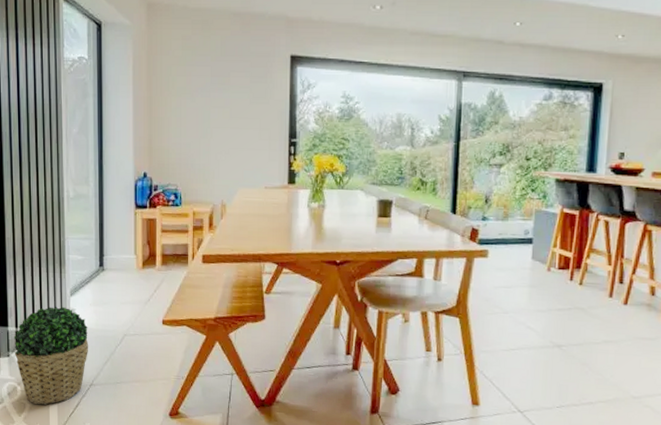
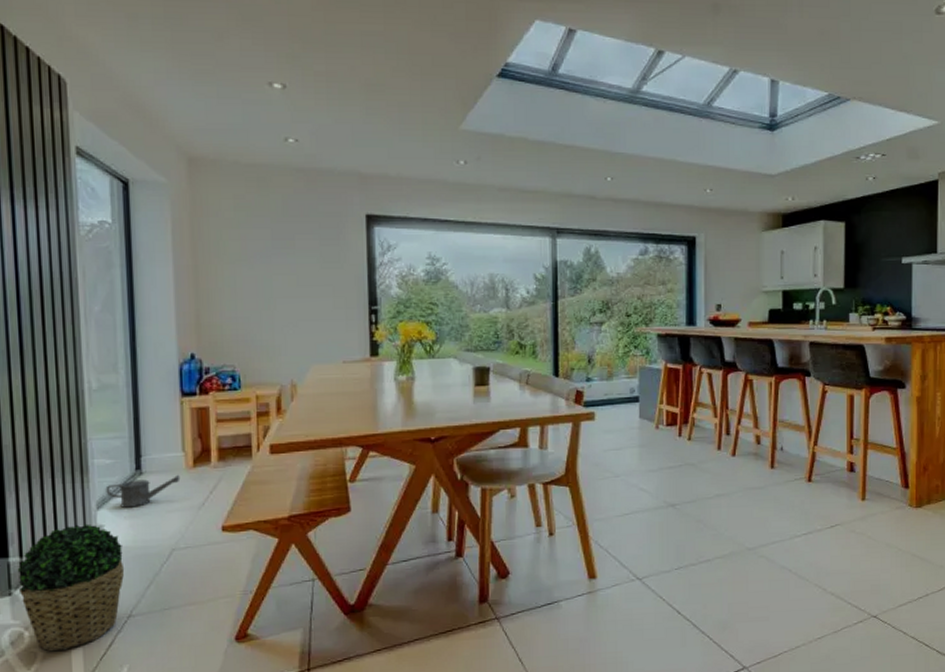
watering can: none [77,273,132,297] -> present [105,474,181,508]

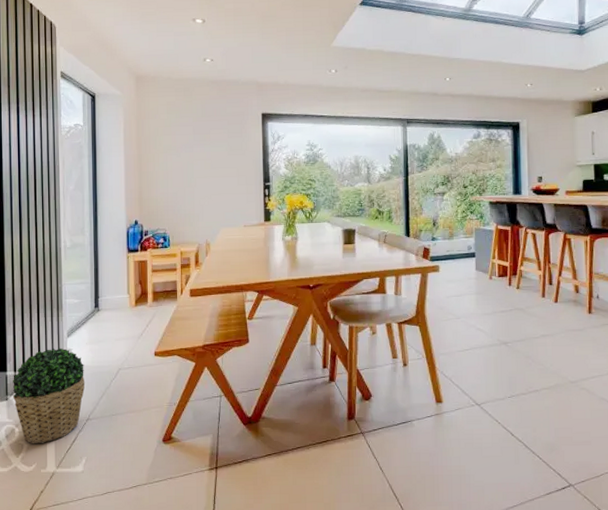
watering can: present [105,474,181,508] -> none [74,311,126,336]

